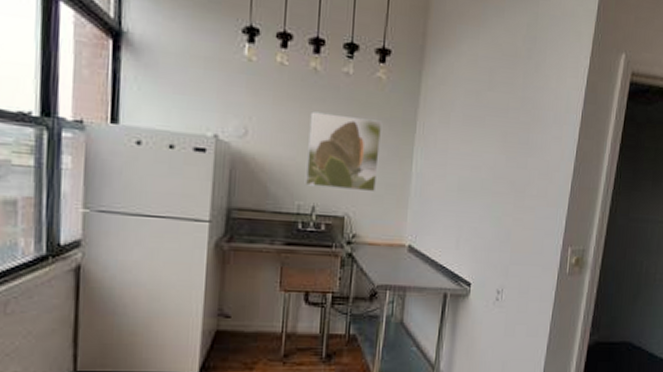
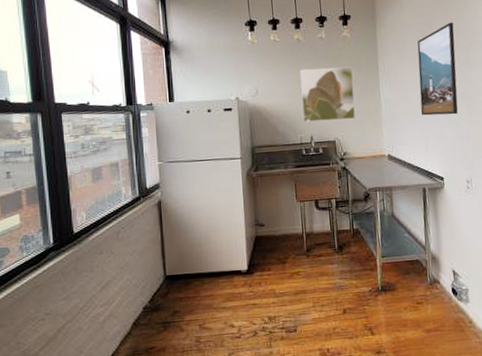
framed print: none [458,87,518,207] -> present [417,22,458,116]

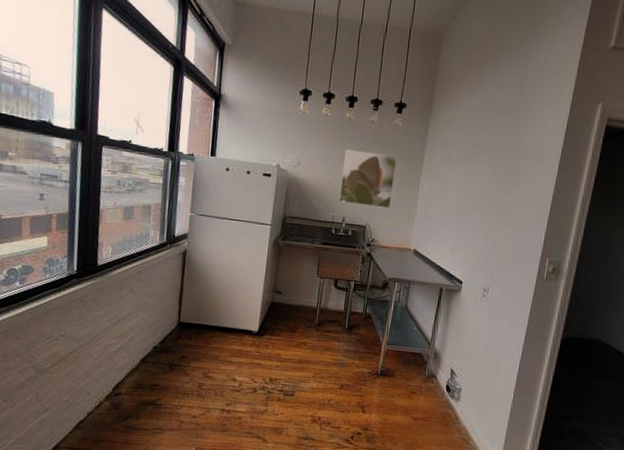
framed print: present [417,22,458,116] -> none [454,131,507,224]

